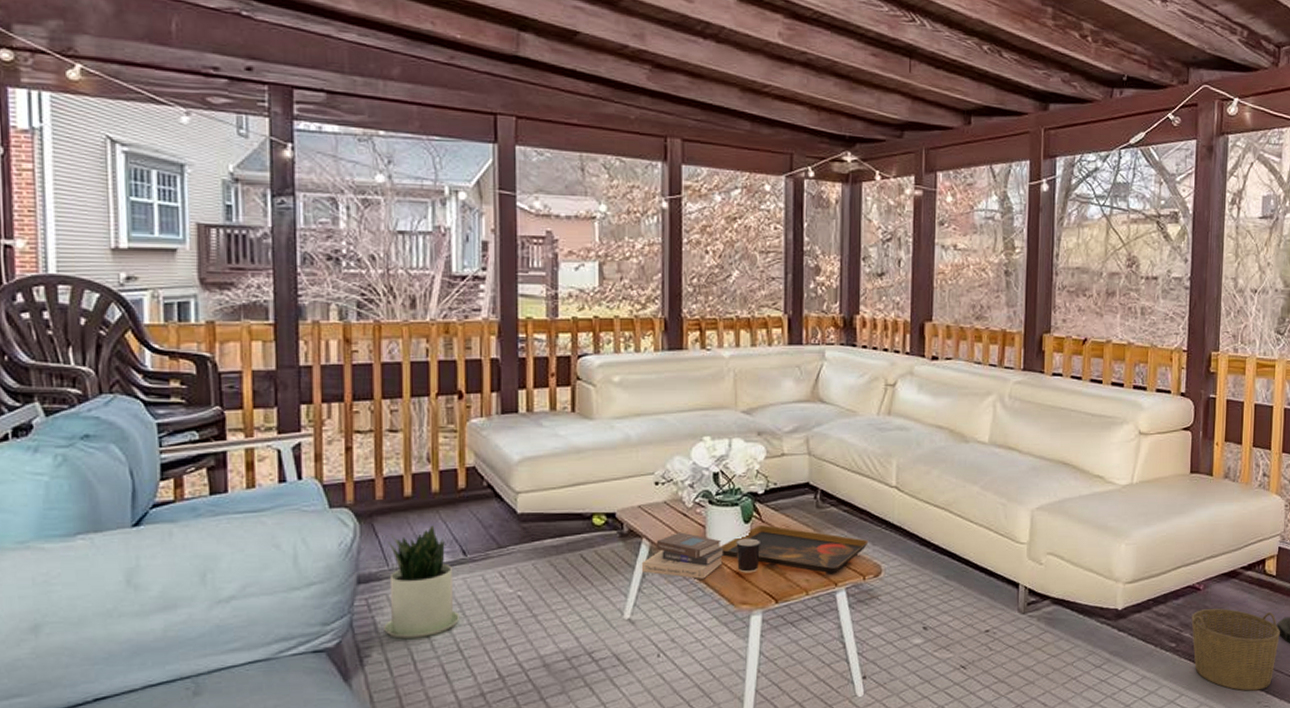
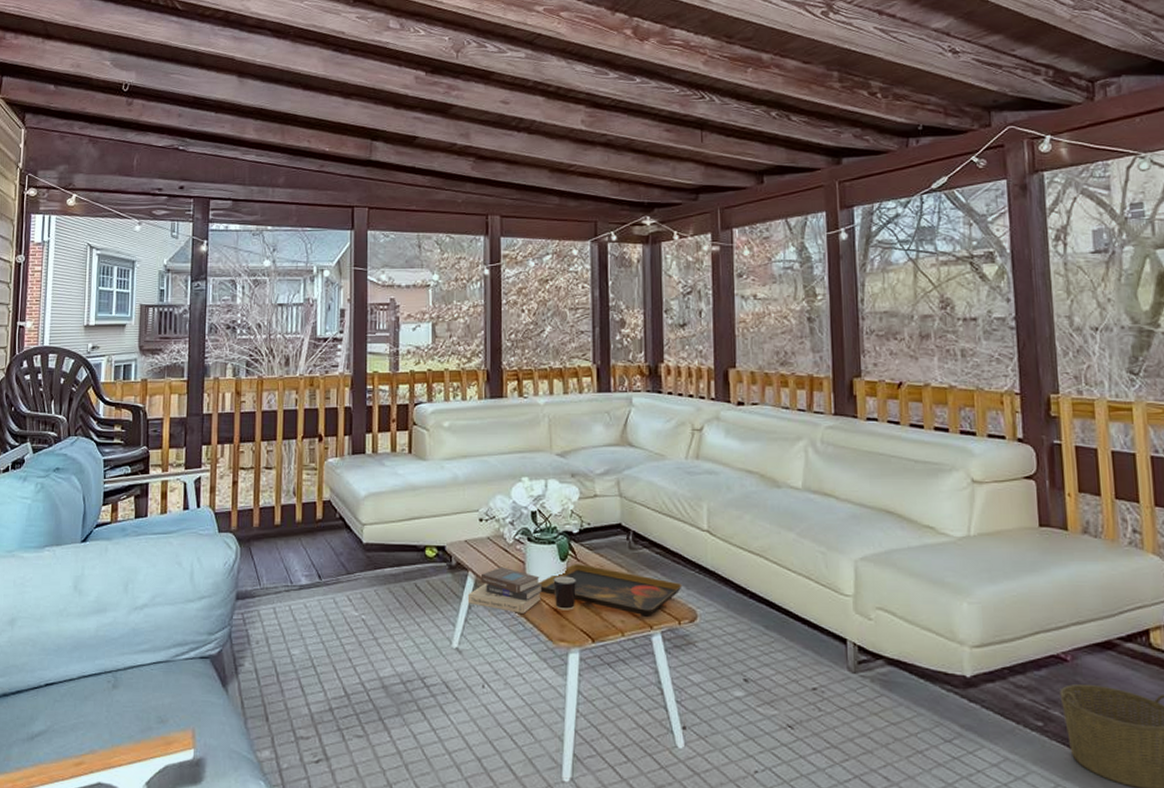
planter: present [384,525,461,639] -> none [255,551,315,652]

